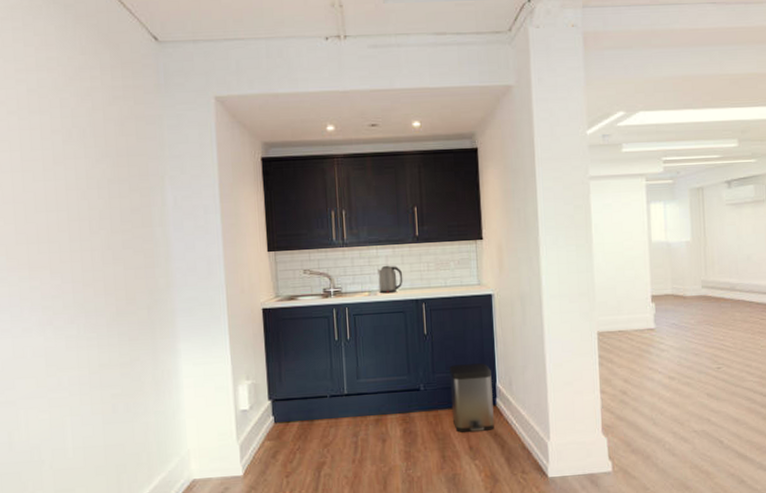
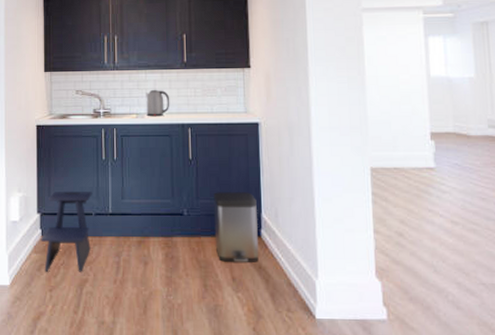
step stool: none [273,374,327,458] -> present [40,192,92,272]

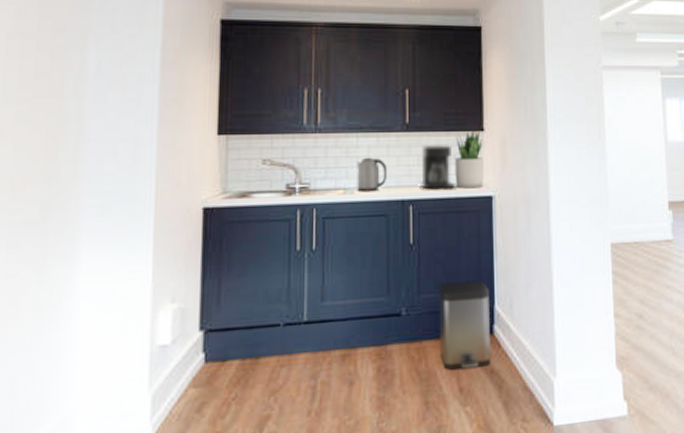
step stool: present [40,192,92,272] -> none [203,294,281,413]
coffee maker: none [197,78,226,116] -> present [421,143,455,190]
planter: none [225,67,252,116] -> present [454,130,485,189]

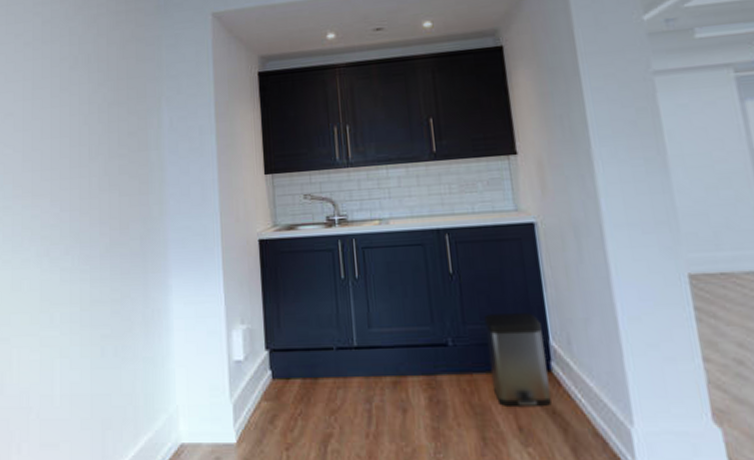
kettle: present [357,157,388,193] -> none [389,187,420,223]
coffee maker: present [421,143,455,190] -> none [452,170,491,218]
planter: present [454,130,485,189] -> none [486,153,523,216]

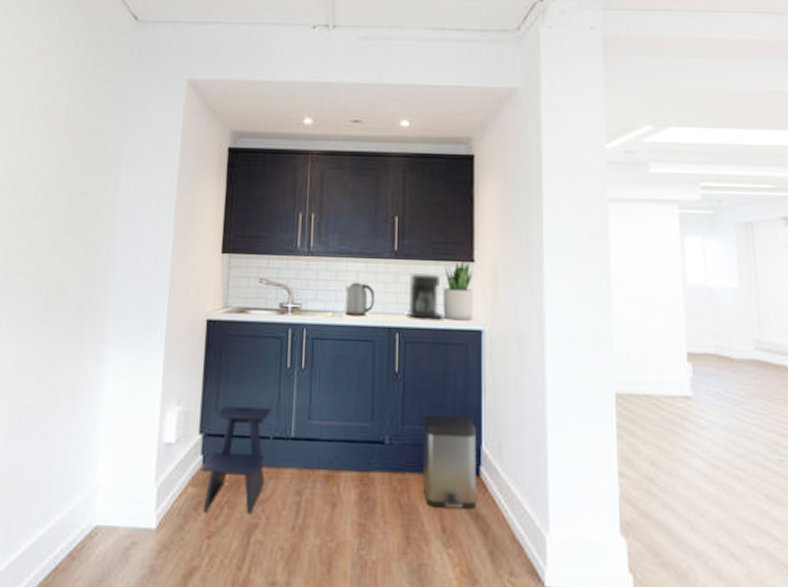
step stool: none [271,320,334,425] -> present [201,406,272,514]
kettle: none [389,187,420,223] -> present [345,282,375,317]
coffee maker: none [452,170,491,218] -> present [408,272,442,320]
planter: none [486,153,523,216] -> present [442,260,474,321]

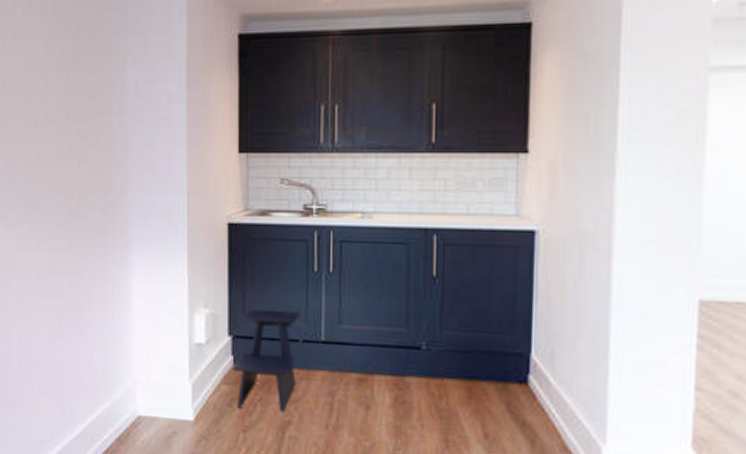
kettle: present [345,282,375,317] -> none [375,180,410,218]
coffee maker: present [408,272,442,320] -> none [447,167,488,220]
pedal bin: present [422,415,476,509] -> none [463,322,525,417]
planter: present [442,260,474,321] -> none [488,151,528,220]

